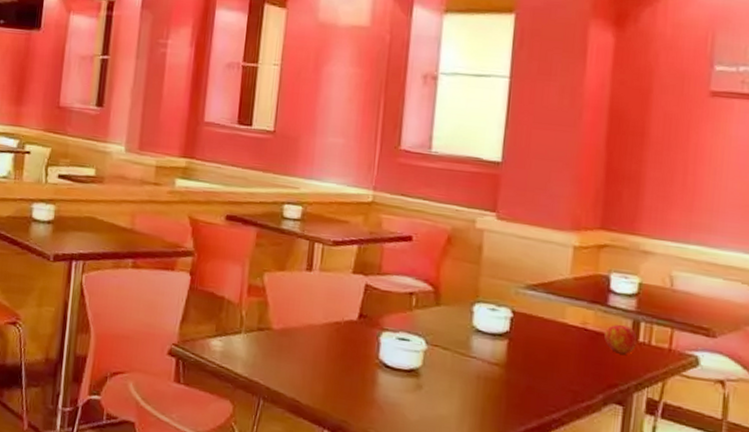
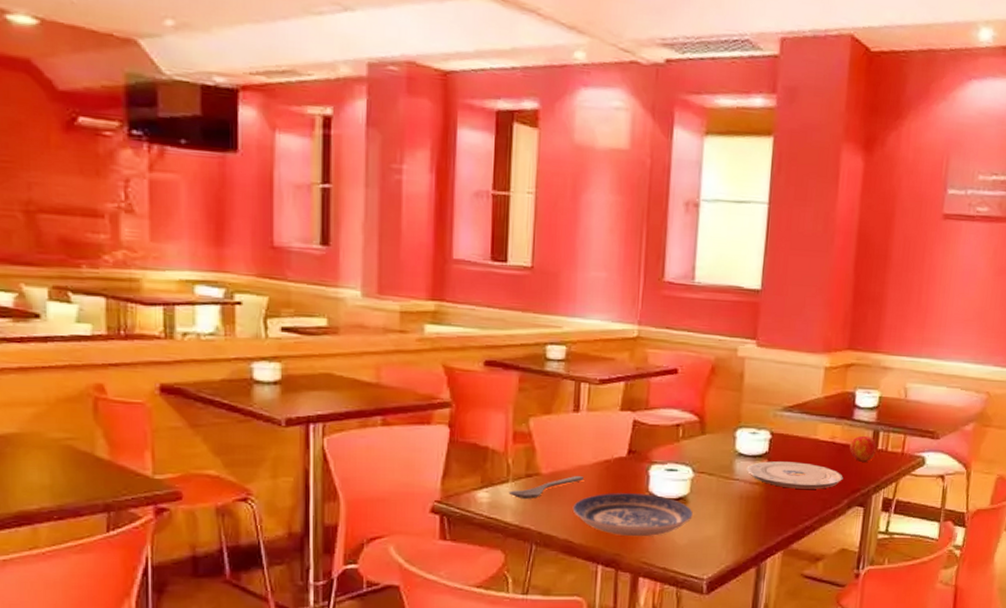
spoon: none [240,334,313,353] -> present [508,476,584,499]
plate: none [301,356,425,407] -> present [572,493,693,537]
plate: none [484,341,597,379] -> present [746,461,843,489]

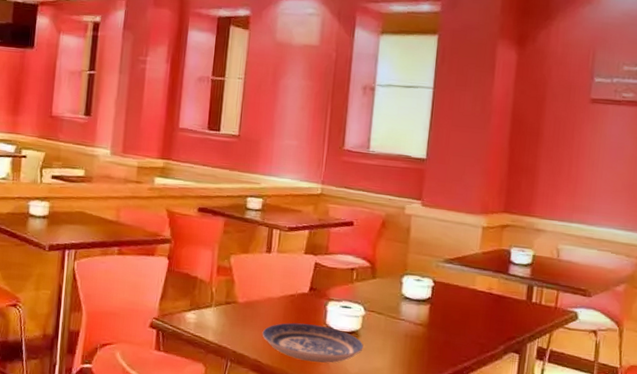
spoon: present [508,476,584,499] -> none [211,306,272,323]
plate: present [746,461,843,489] -> none [411,305,500,334]
apple: present [849,435,877,462] -> none [505,289,531,313]

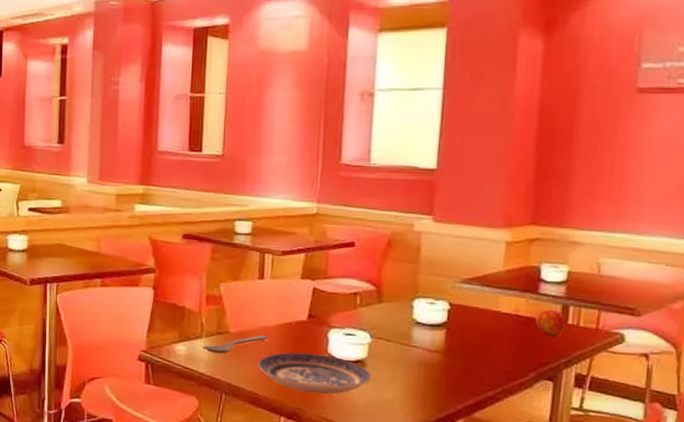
spoon: none [211,306,272,323] -> present [202,335,268,354]
apple: none [505,289,531,313] -> present [535,309,567,336]

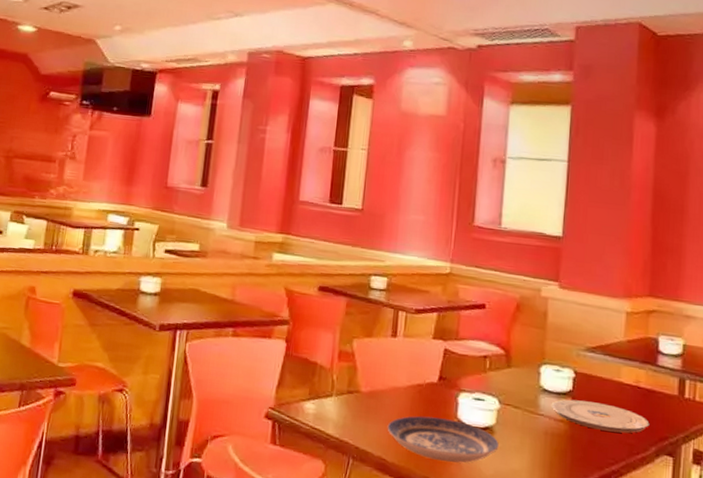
spoon: present [202,335,268,354] -> none [331,396,398,414]
plate: none [424,330,529,361] -> present [551,399,650,434]
apple: present [535,309,567,336] -> none [654,382,684,410]

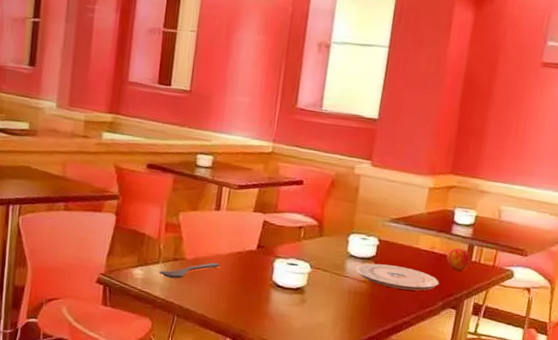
spoon: none [331,396,398,414] -> present [158,263,220,279]
plate: present [387,416,499,463] -> none [209,279,308,318]
apple: none [654,382,684,410] -> present [446,248,471,271]

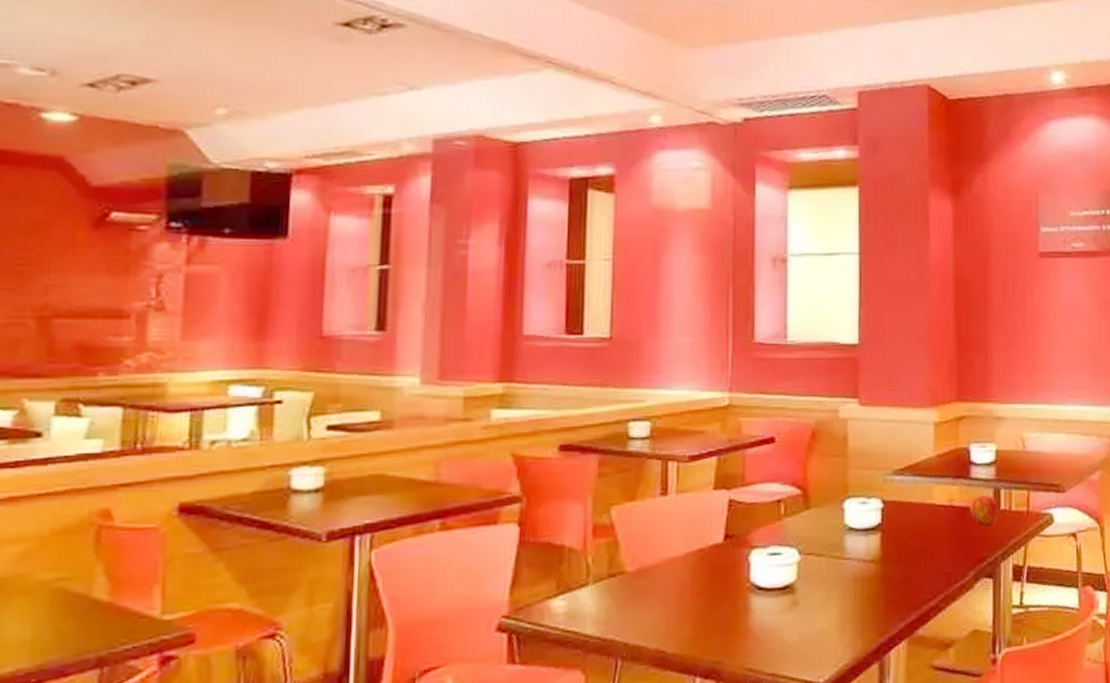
spoon: present [158,263,220,279] -> none [588,570,675,604]
plate: present [356,263,440,291] -> none [858,532,967,564]

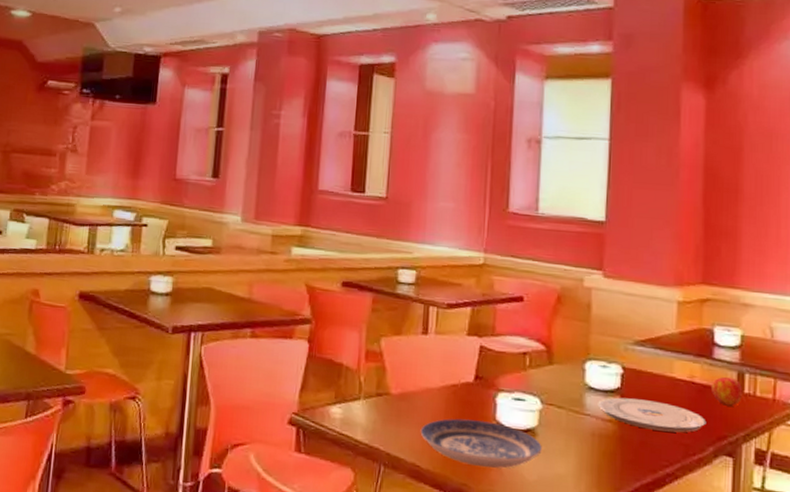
plate: none [663,585,802,639] -> present [420,418,542,469]
plate: none [858,532,967,564] -> present [597,397,706,433]

